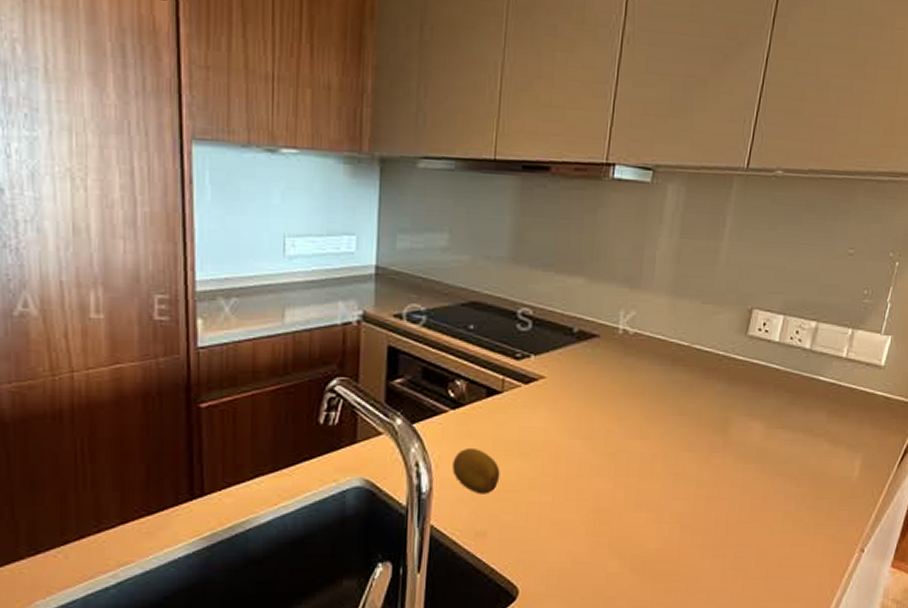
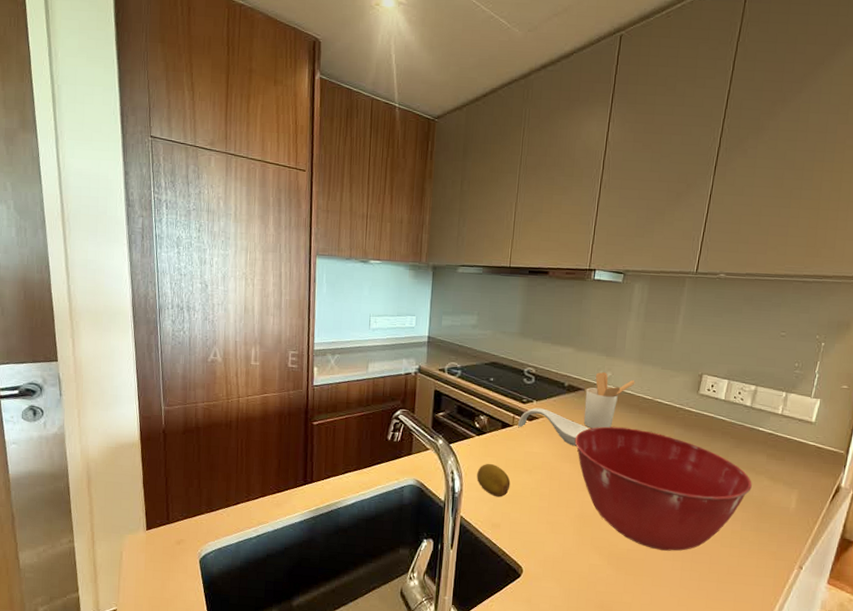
spoon rest: none [508,365,607,417] -> present [517,408,590,447]
mixing bowl: none [587,386,809,546] -> present [575,426,752,551]
utensil holder: none [599,309,667,390] -> present [584,371,635,429]

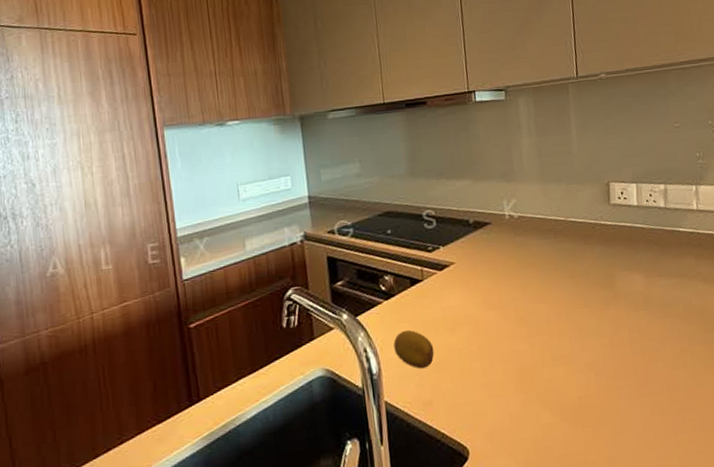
spoon rest: present [517,408,590,447] -> none [427,253,507,290]
mixing bowl: present [575,426,752,551] -> none [493,255,689,390]
utensil holder: present [584,371,635,429] -> none [493,199,543,266]

